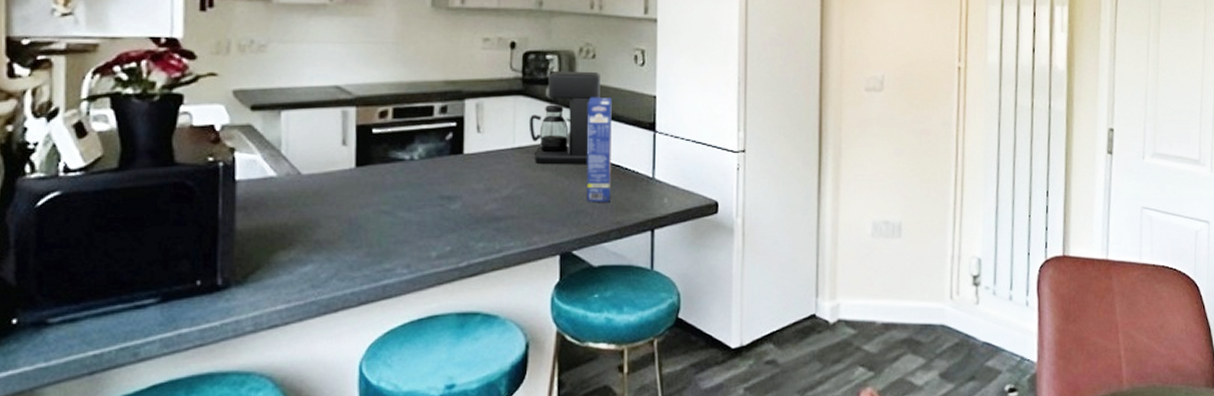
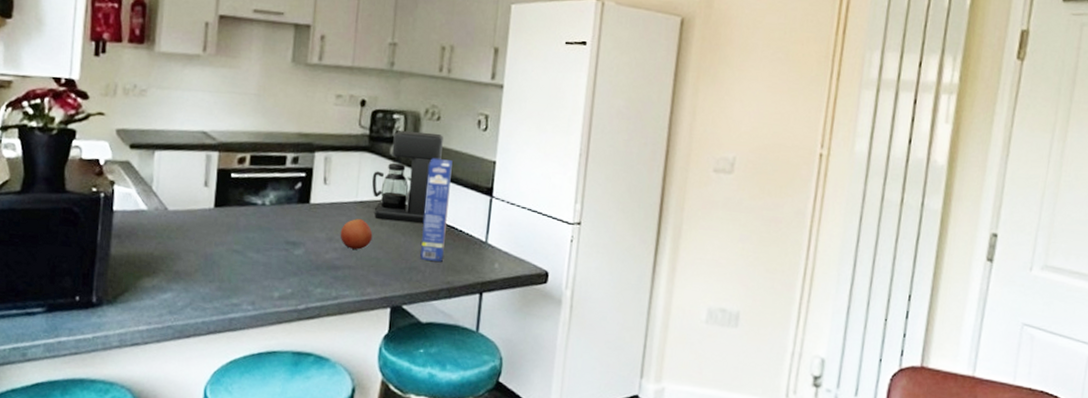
fruit: none [499,166,535,198] -> present [340,219,373,250]

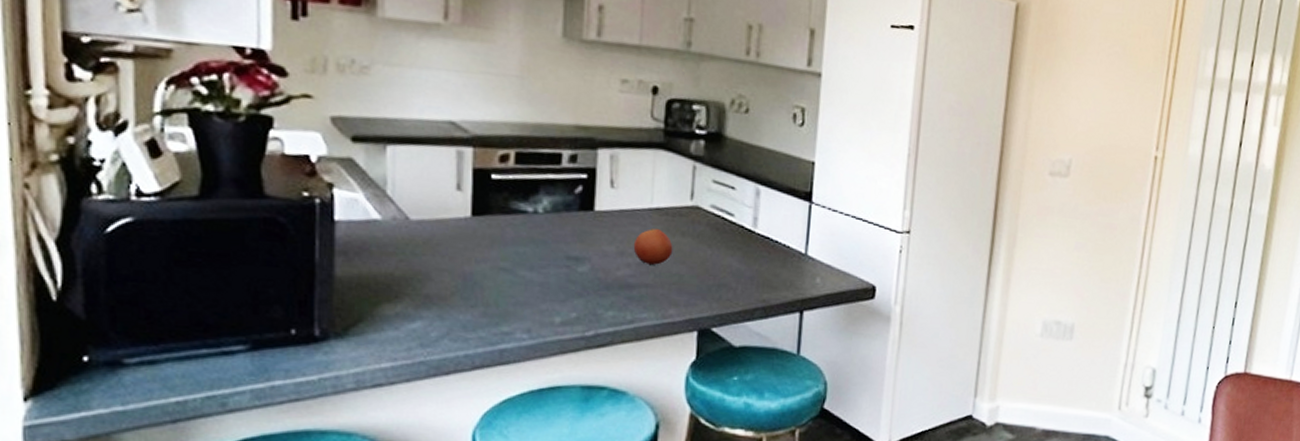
coffee maker: present [371,130,443,224] -> none [669,124,753,235]
cereal box: present [420,158,453,262] -> none [730,158,765,277]

